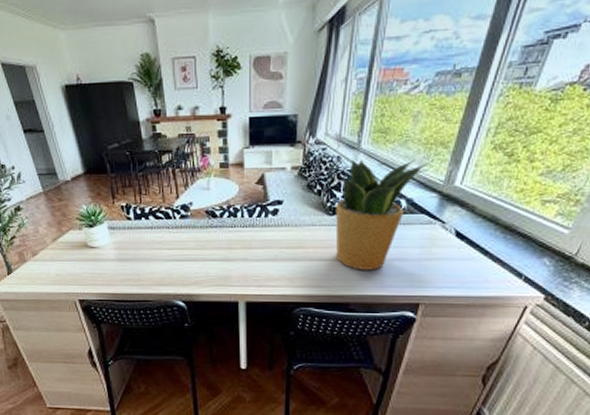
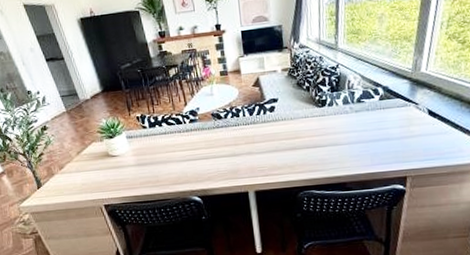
potted plant: present [335,159,429,270] -> none [324,53,398,153]

